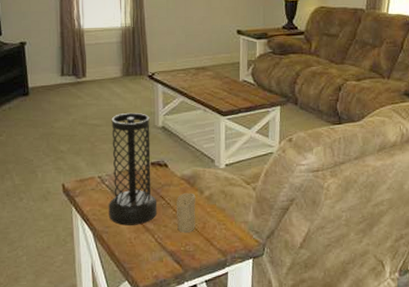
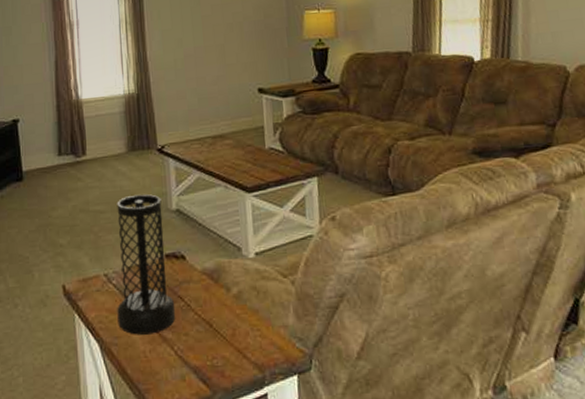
candle: present [176,193,196,233] -> none [198,290,223,342]

